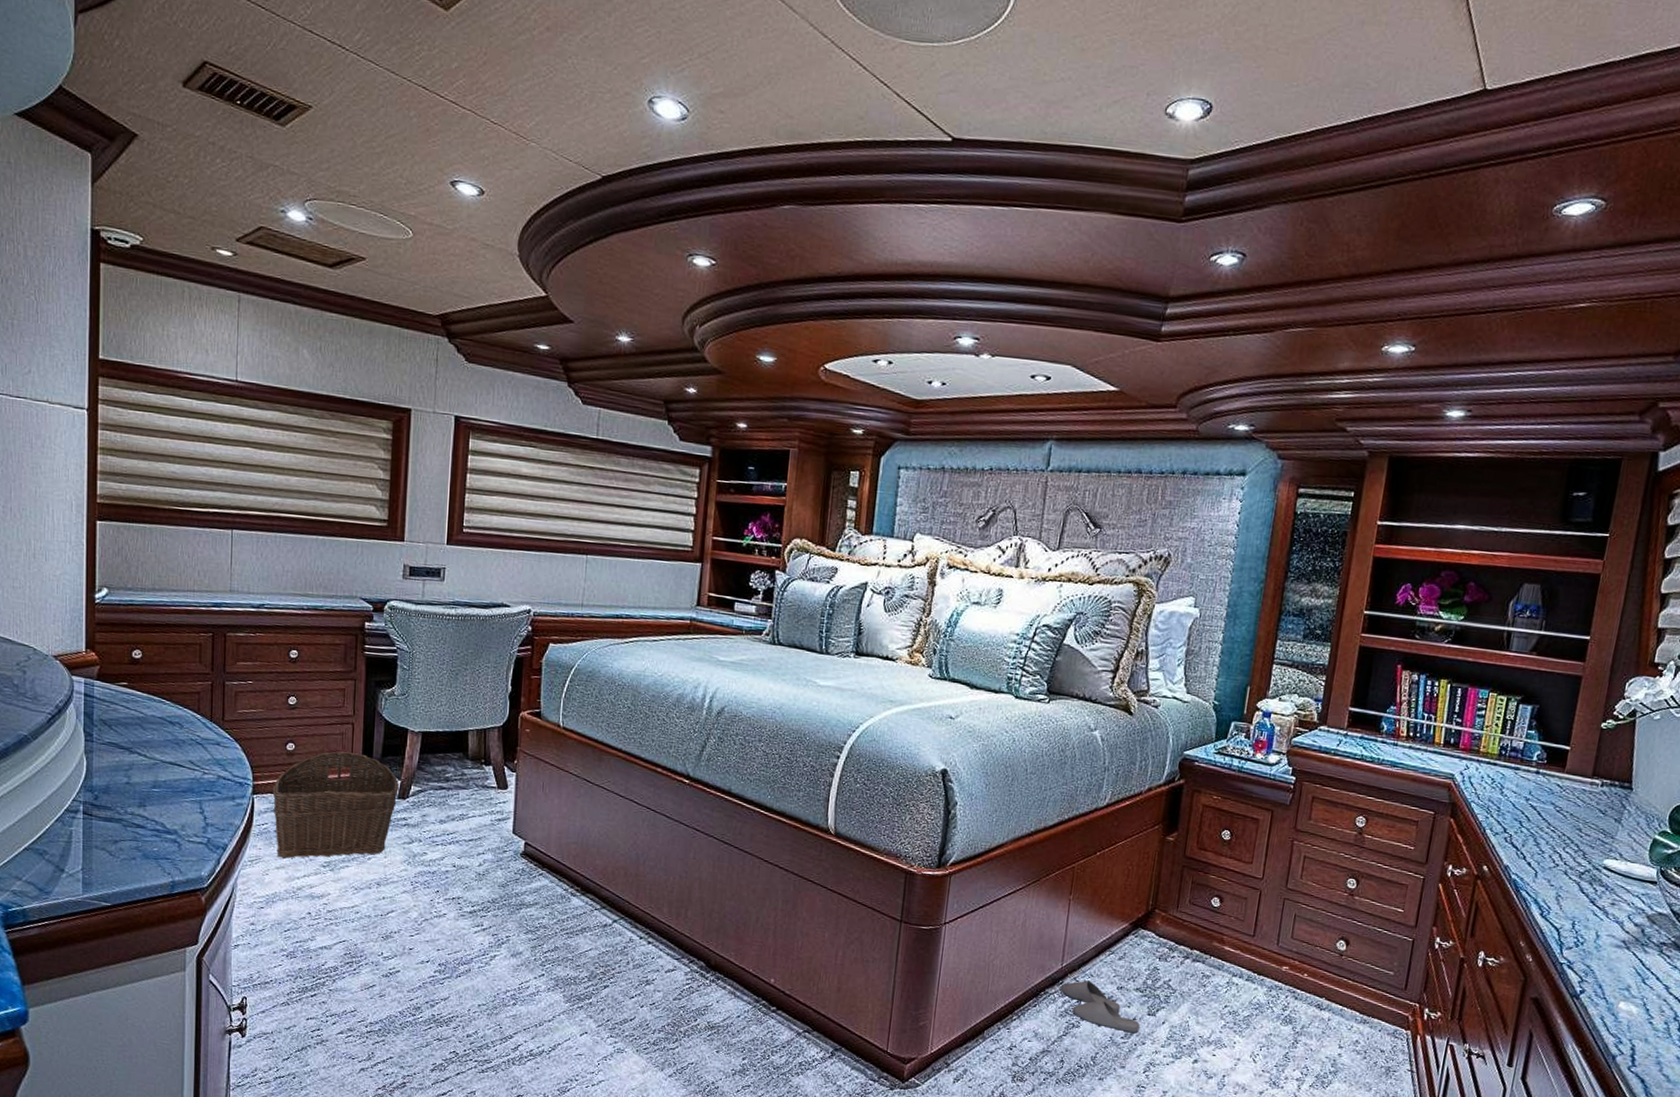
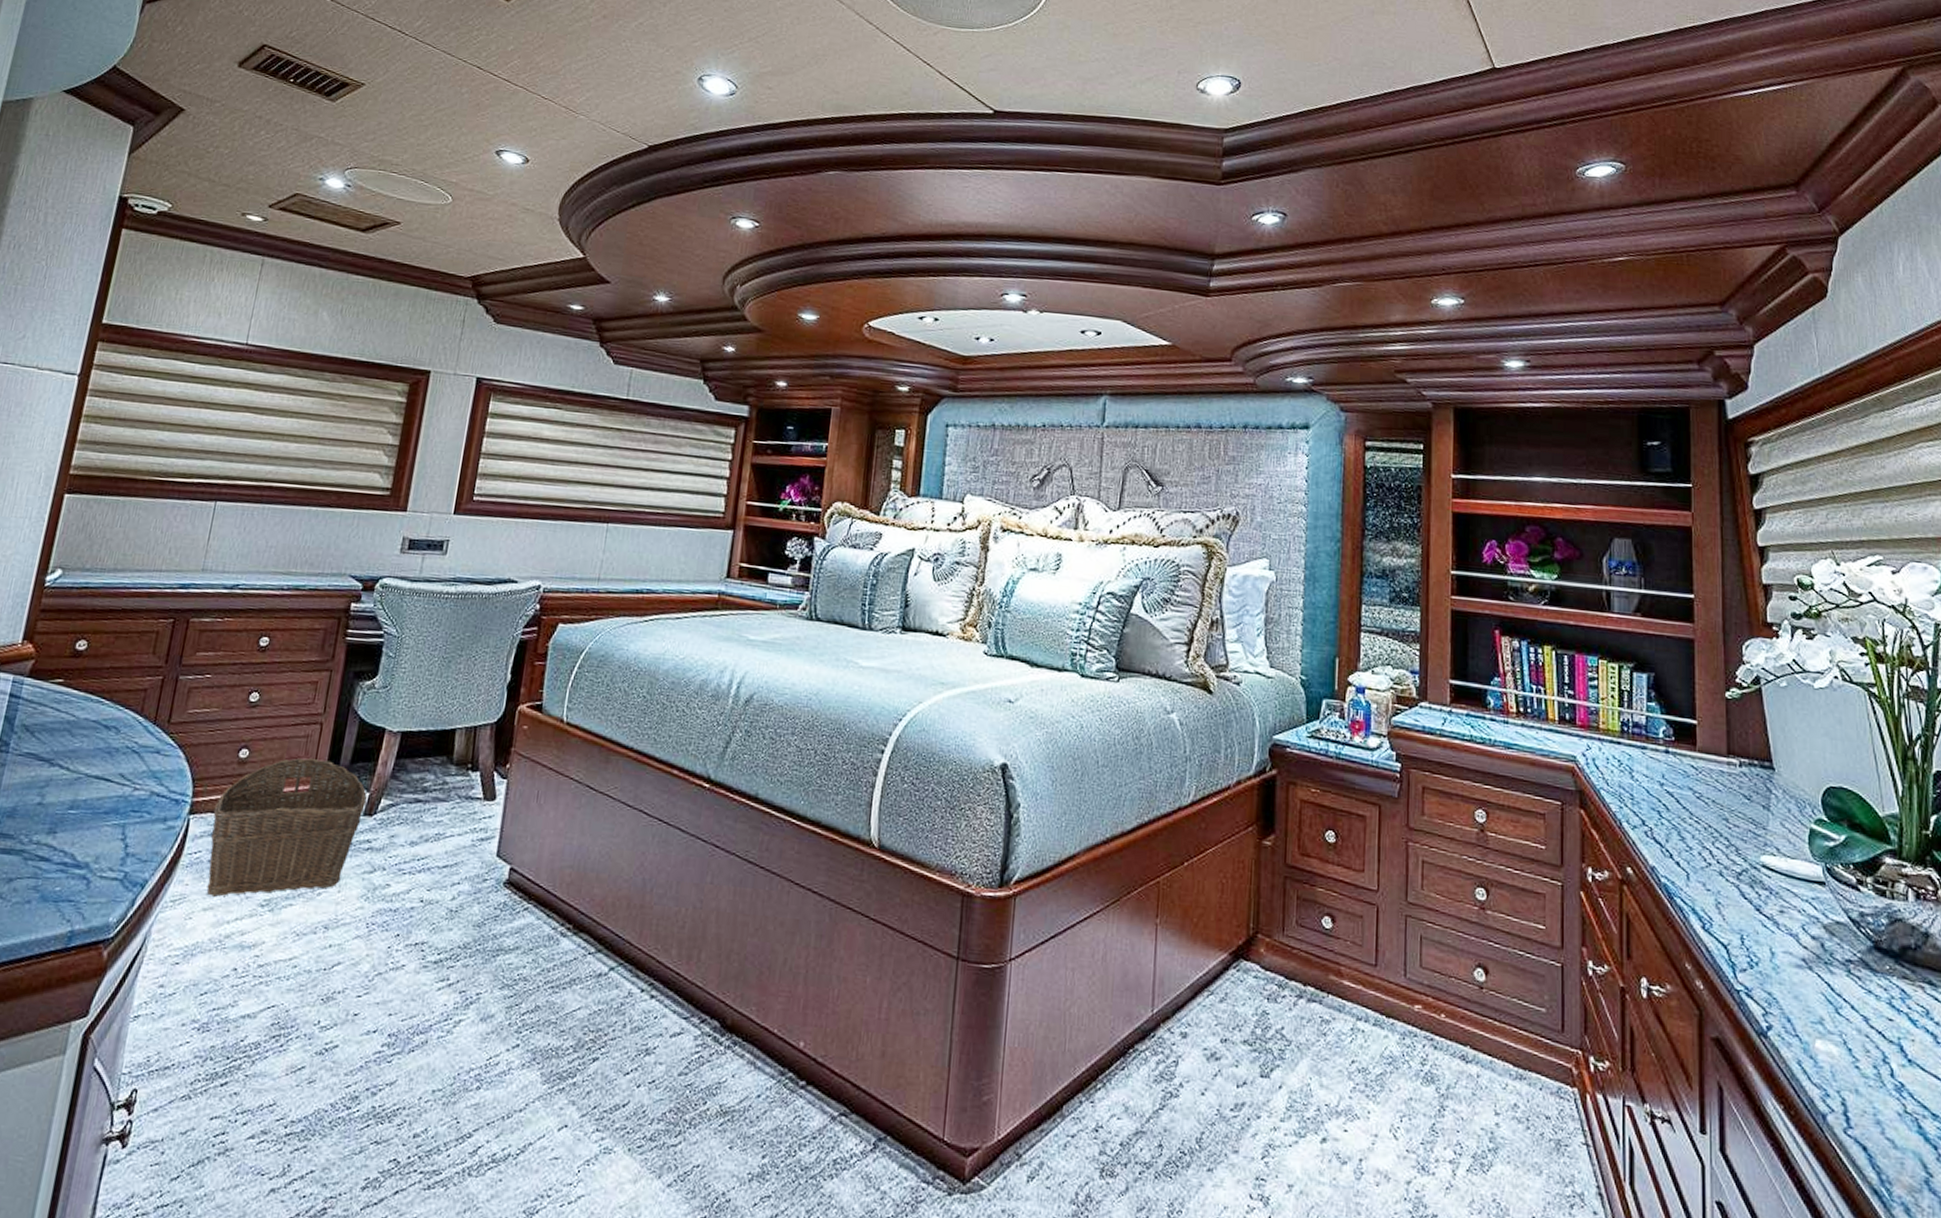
slippers: present [1059,981,1140,1033] -> none [1152,1032,1252,1103]

